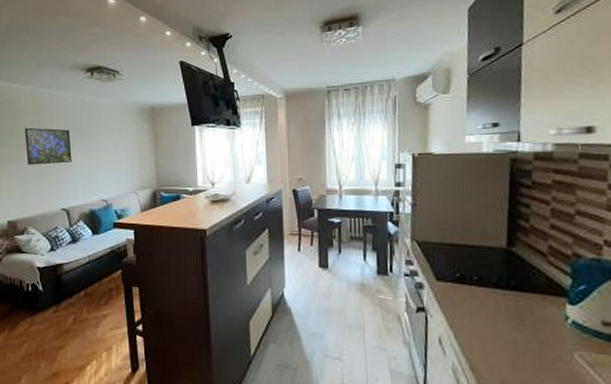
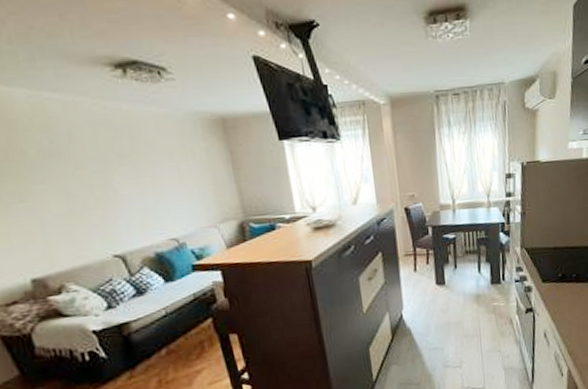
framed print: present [24,127,72,165] -> none [28,149,116,203]

